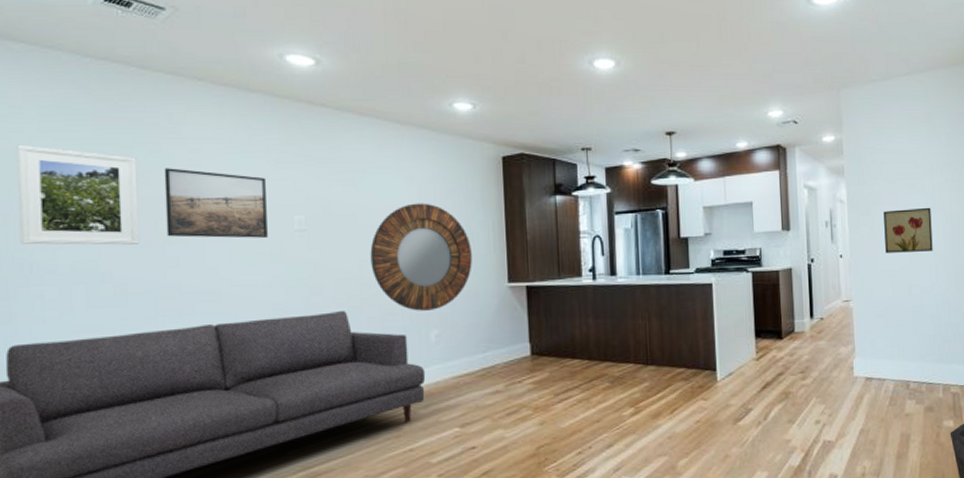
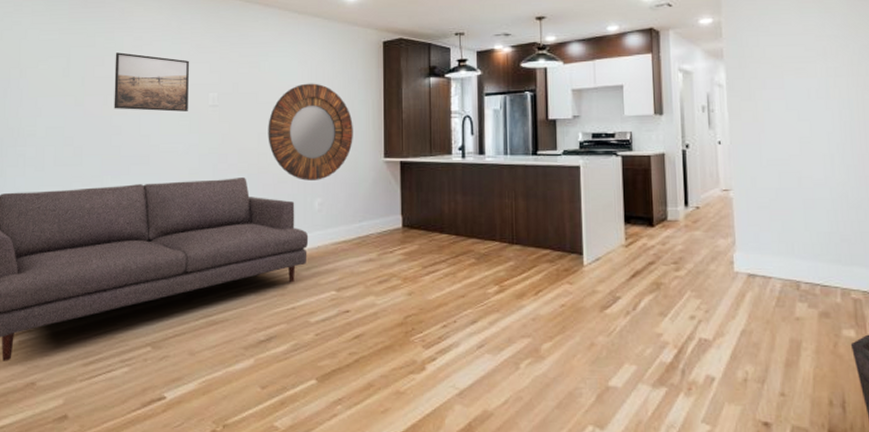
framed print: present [17,144,140,245] -> none [14,34,96,115]
wall art: present [883,207,933,253] -> none [768,92,828,141]

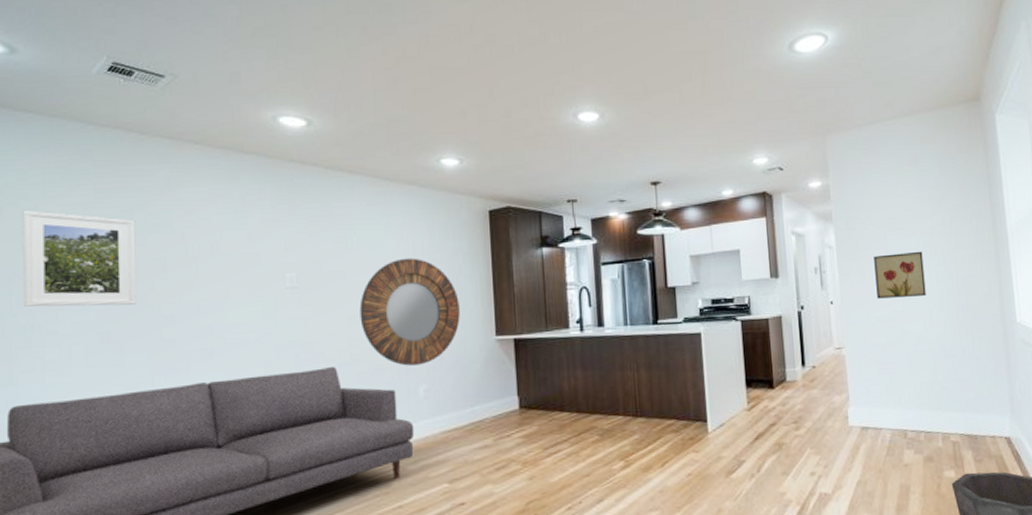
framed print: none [14,34,96,115] -> present [23,209,137,307]
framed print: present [114,52,189,112] -> none [161,229,260,297]
wall art: none [768,92,828,141] -> present [874,251,926,299]

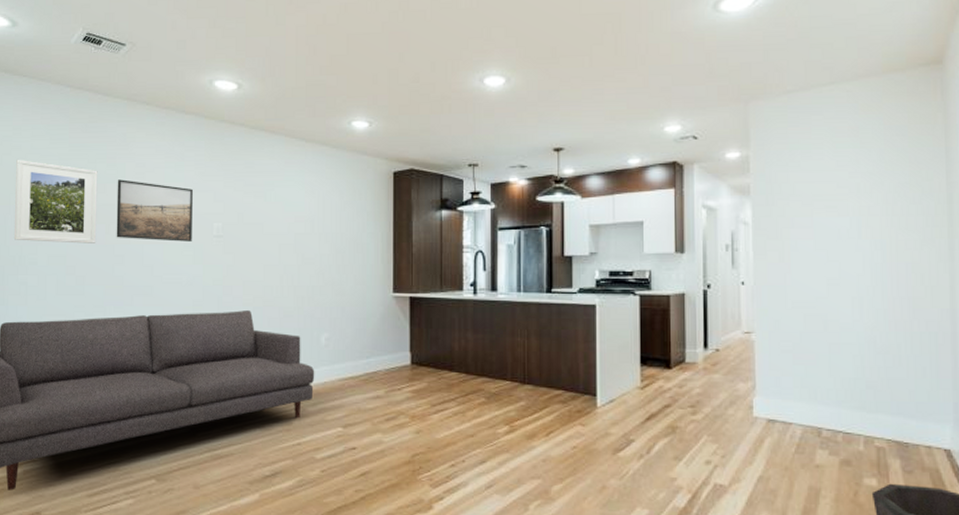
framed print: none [161,229,260,297] -> present [116,179,193,242]
home mirror: present [359,258,460,366] -> none [273,214,361,315]
wall art: present [874,251,926,299] -> none [796,232,857,282]

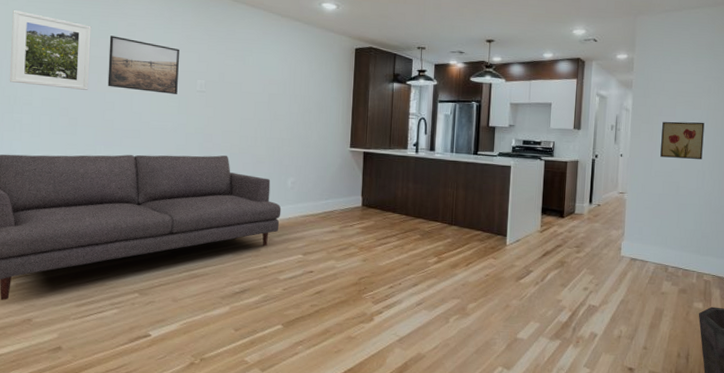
wall art: none [796,232,857,282] -> present [660,121,705,159]

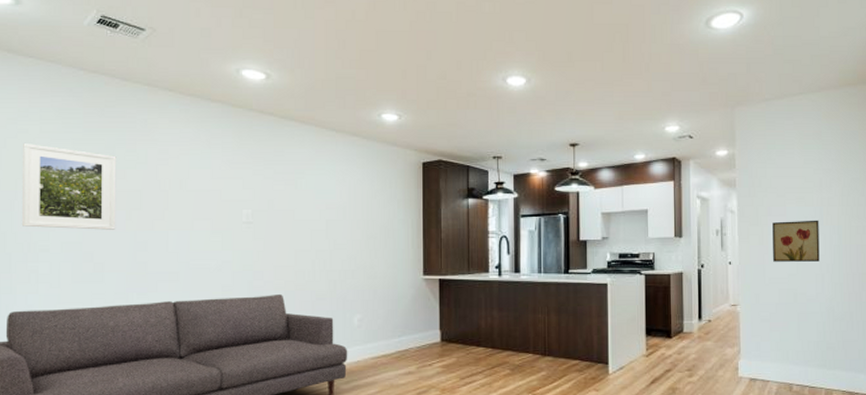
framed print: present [107,35,179,94] -> none [138,166,220,228]

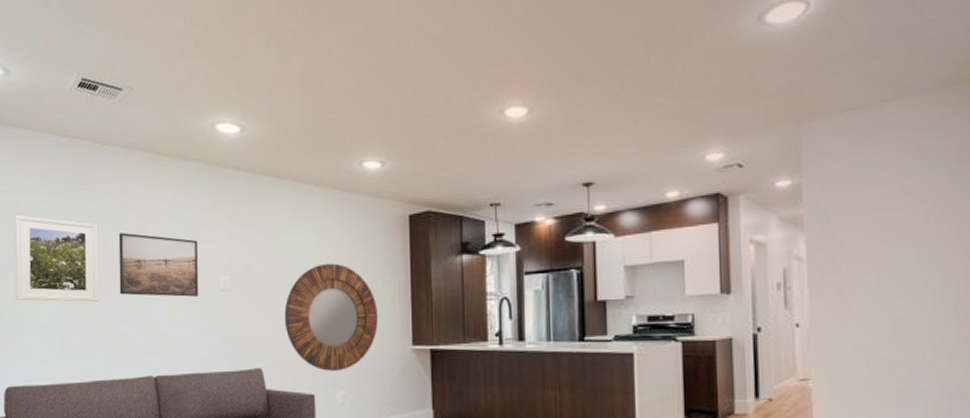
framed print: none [138,166,220,228] -> present [118,233,198,297]
home mirror: none [305,202,392,297] -> present [284,263,378,371]
wall art: present [772,220,820,262] -> none [857,265,928,323]

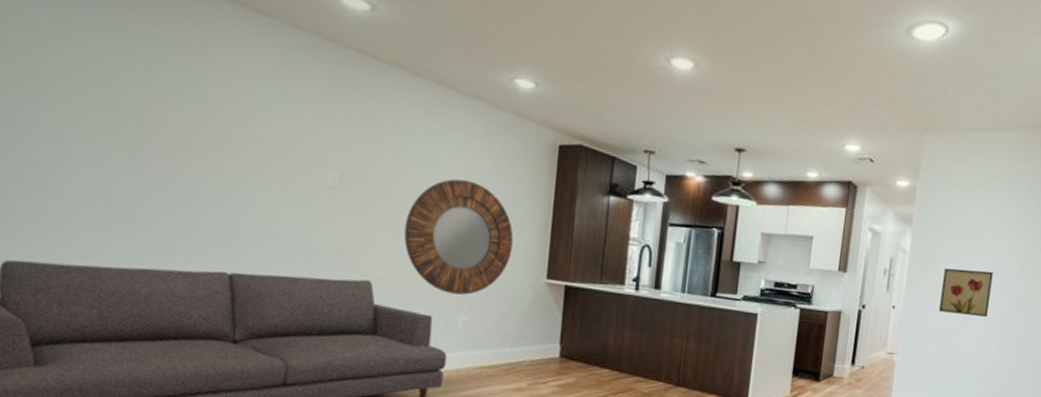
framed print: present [15,214,100,302] -> none [26,42,162,174]
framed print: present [118,233,198,297] -> none [187,96,301,190]
wall art: none [857,265,928,323] -> present [939,268,993,317]

